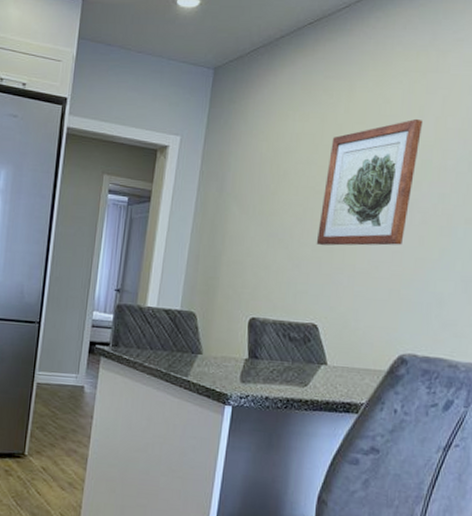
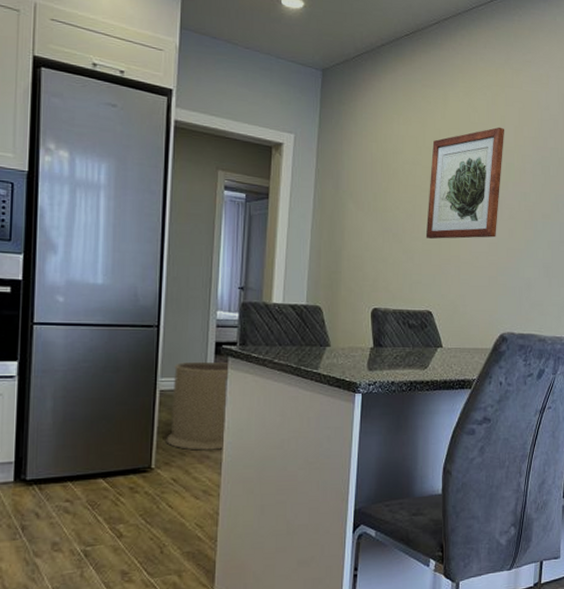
trash can: none [39,358,101,447] -> present [166,361,229,451]

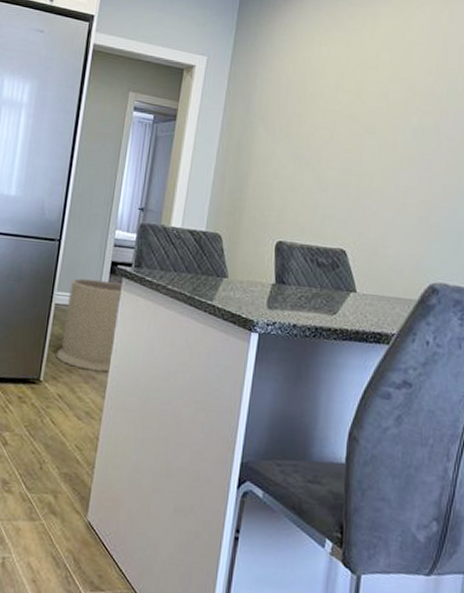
wall art: present [425,127,505,239] -> none [343,47,448,172]

